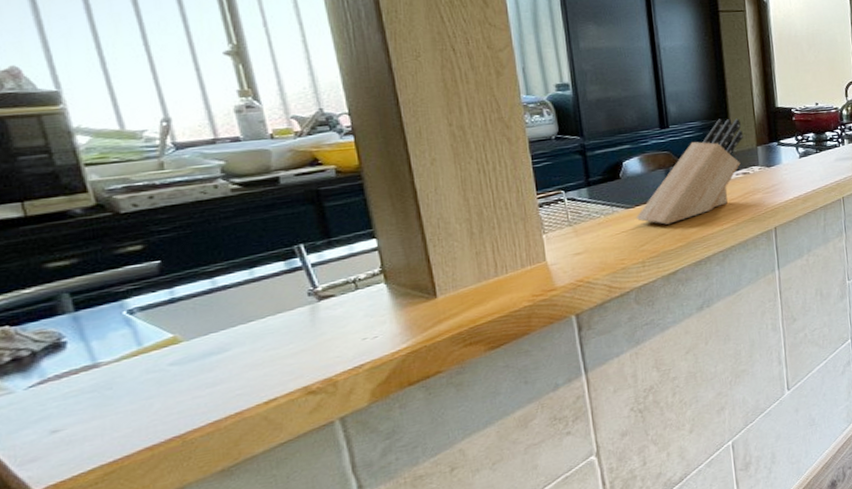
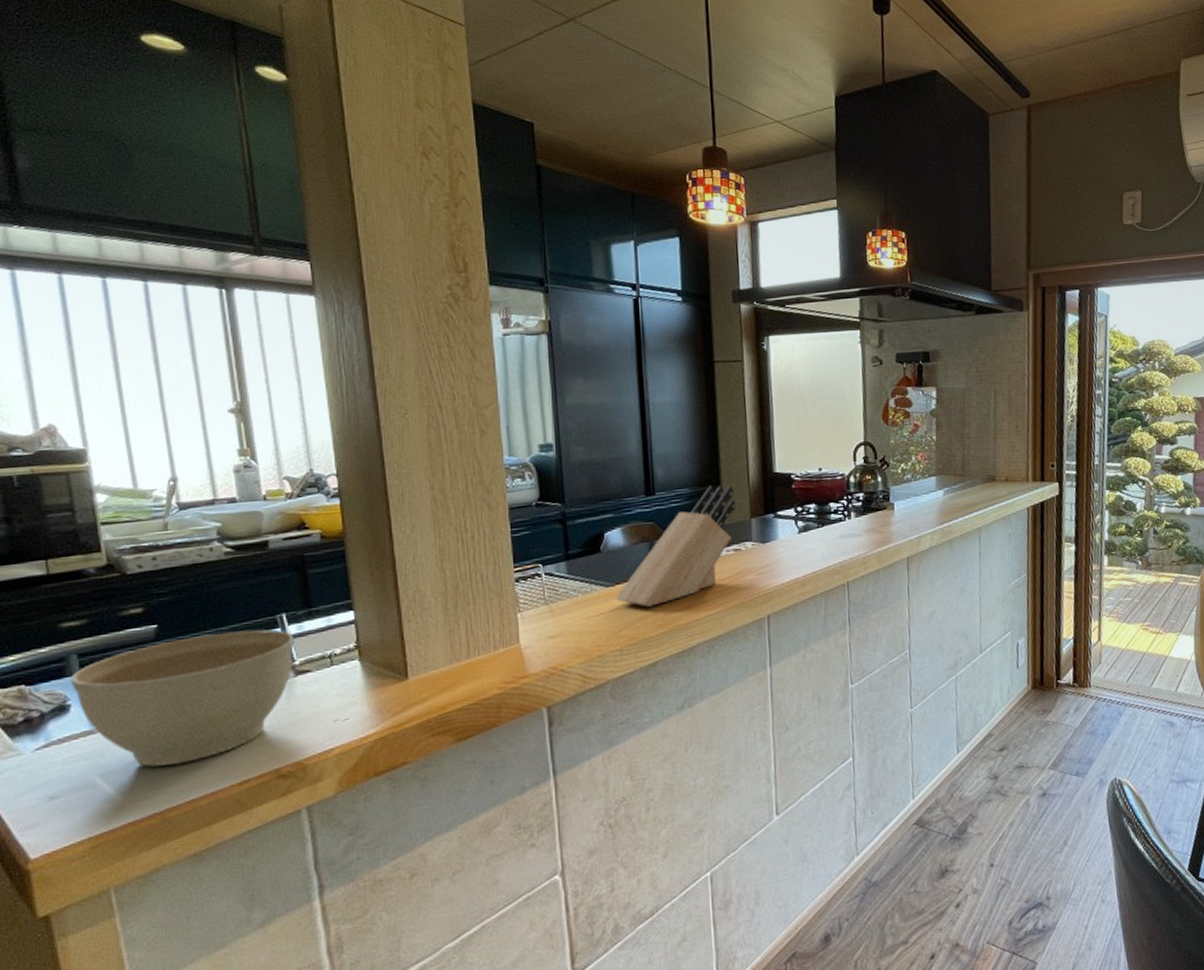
planter bowl: none [63,259,315,395] -> present [70,629,294,767]

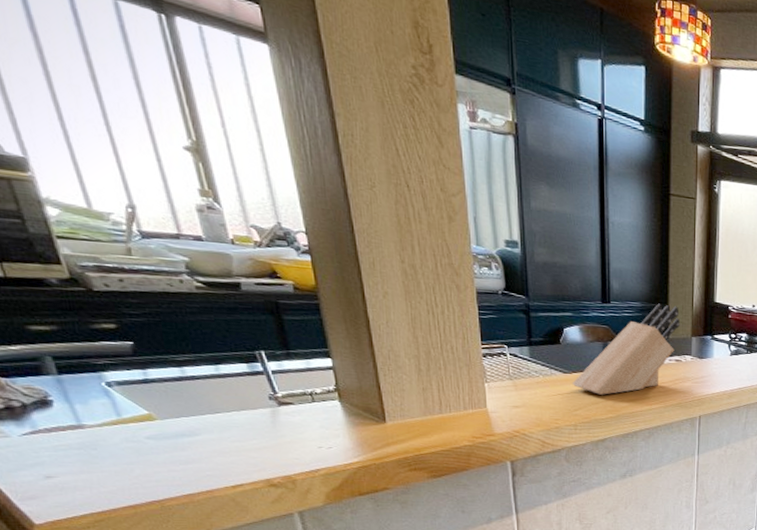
planter bowl: present [70,629,294,767] -> none [48,358,275,464]

